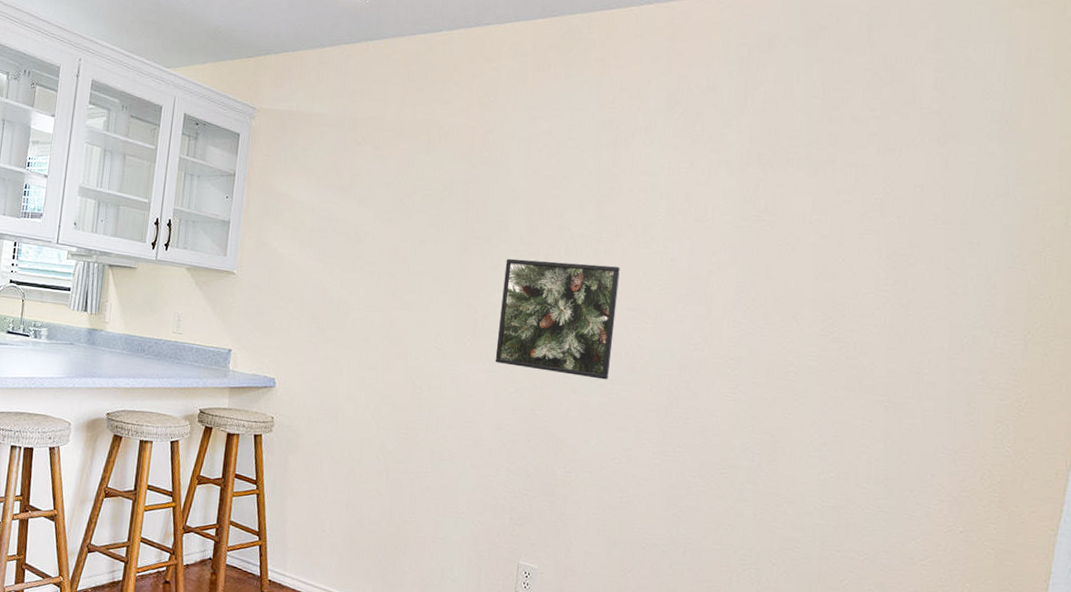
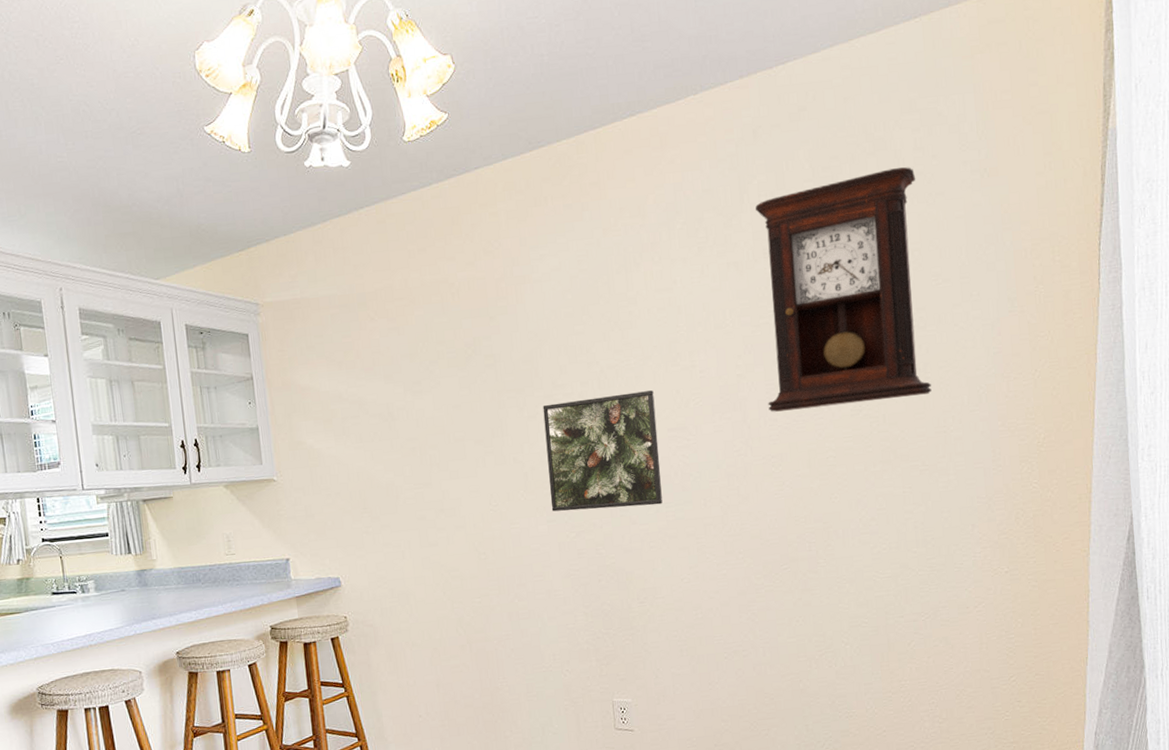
pendulum clock: none [734,102,931,331] -> present [756,167,932,412]

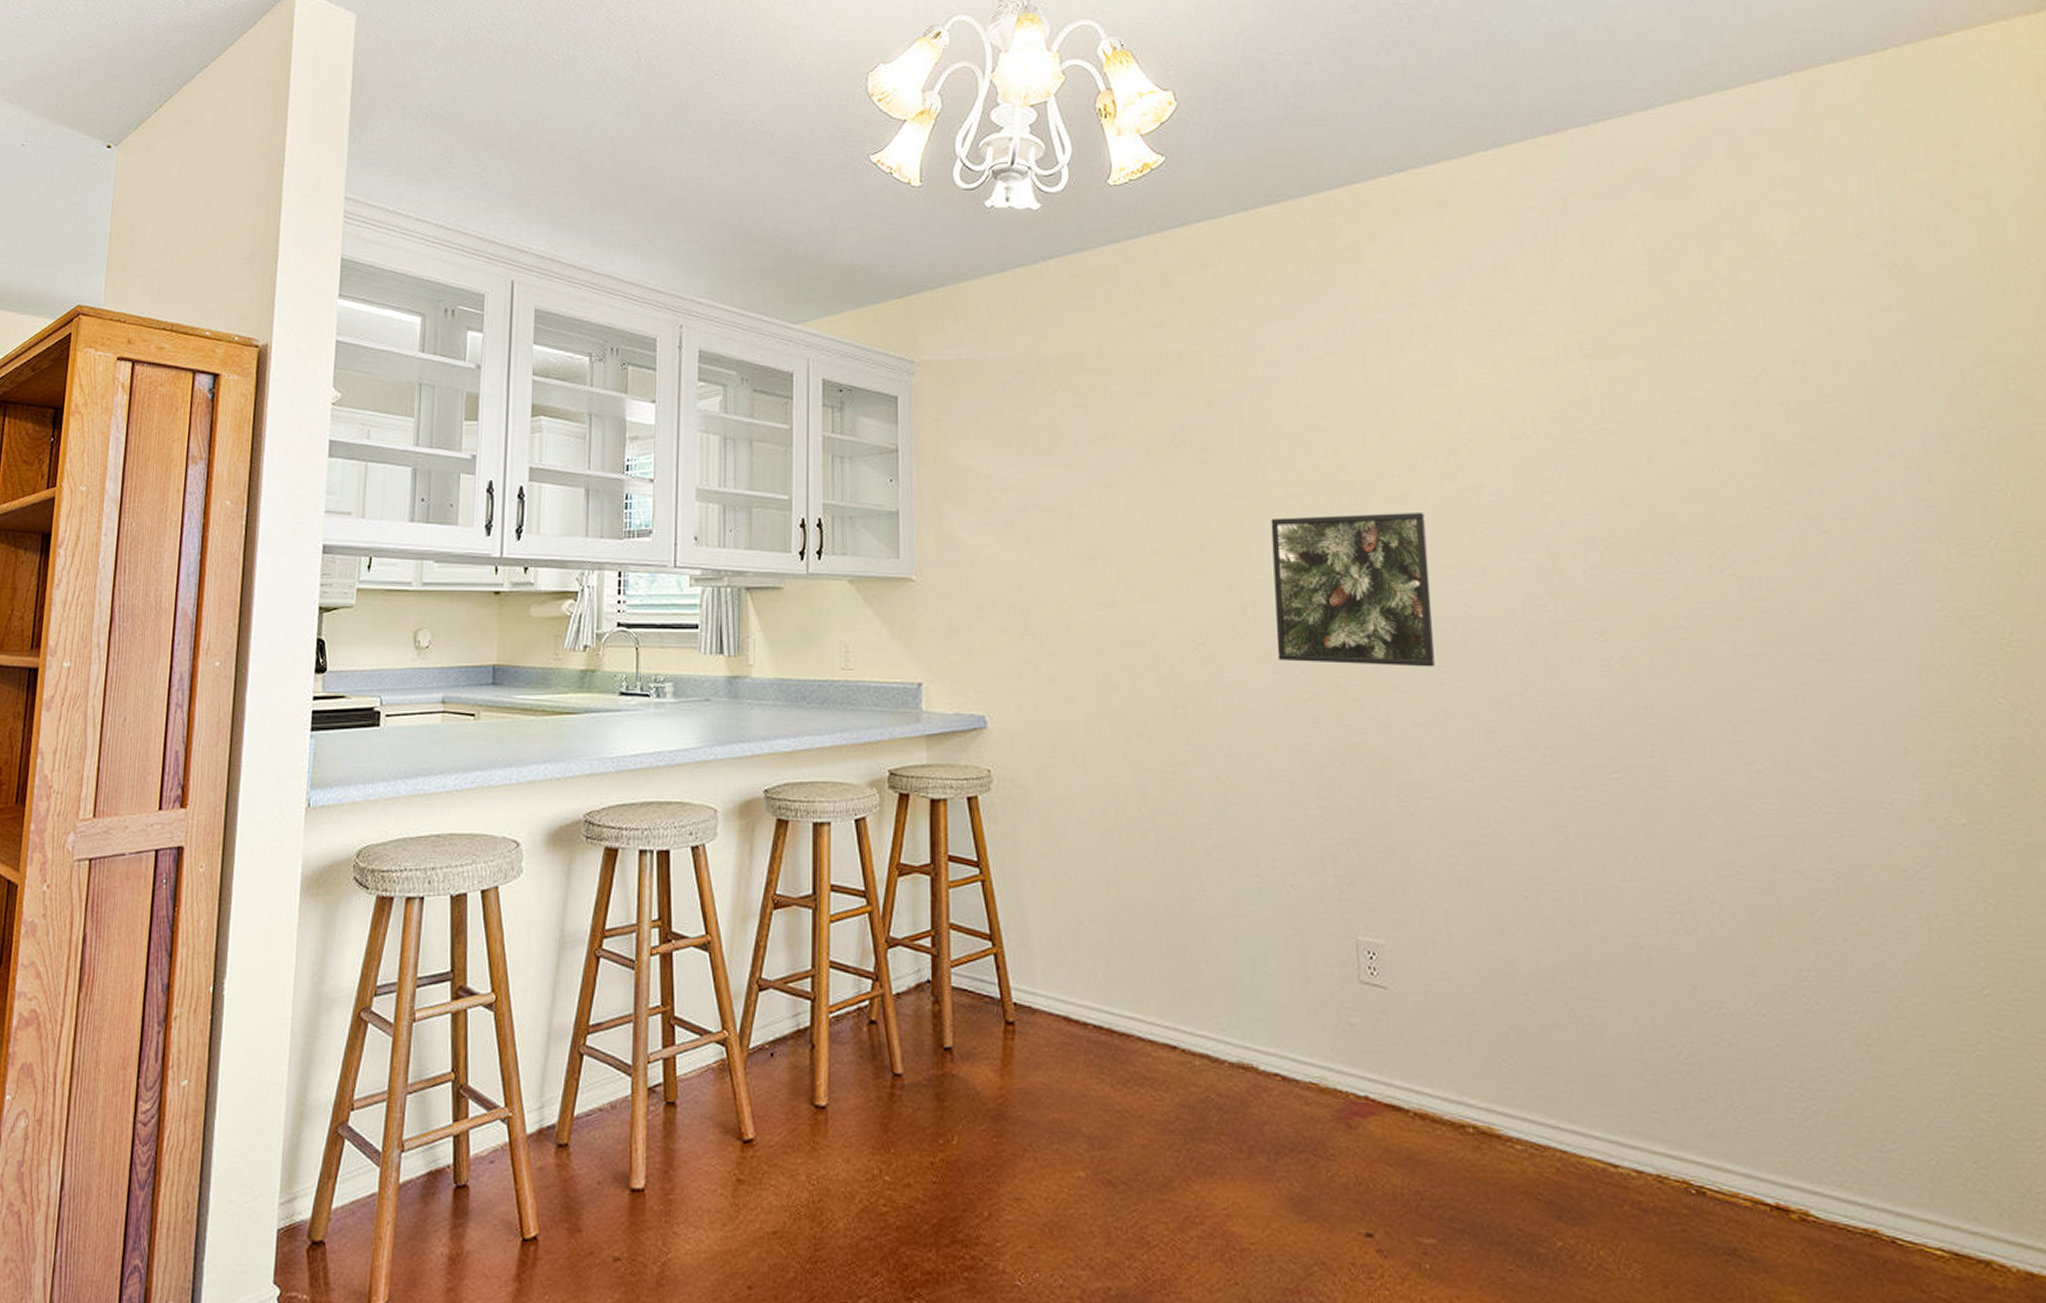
pendulum clock: present [756,167,932,412] -> none [1567,255,1831,558]

